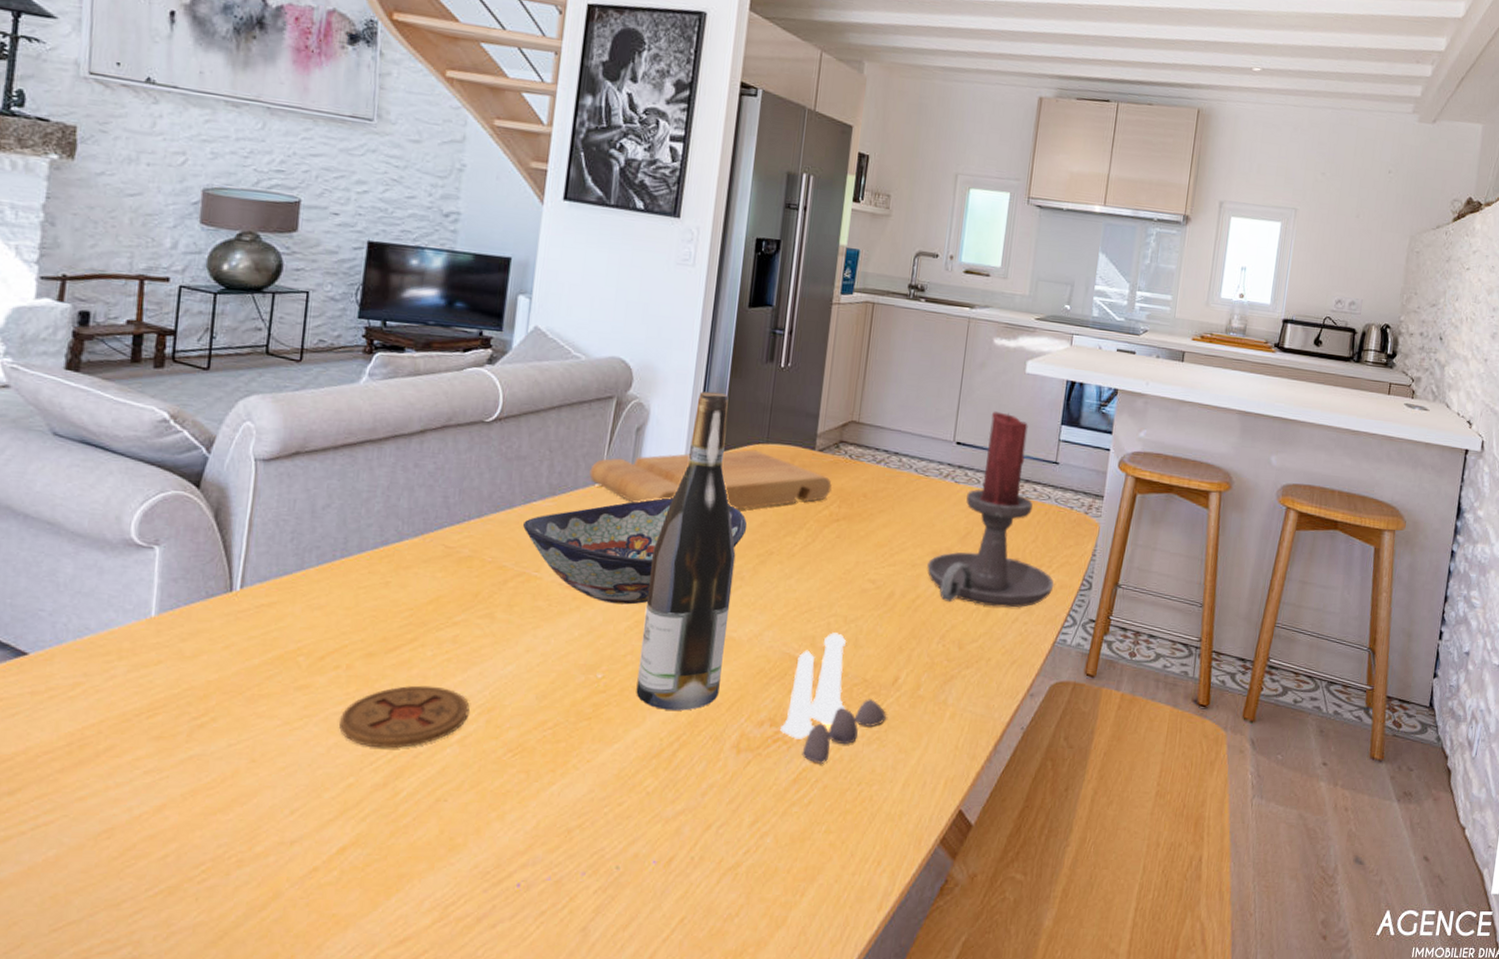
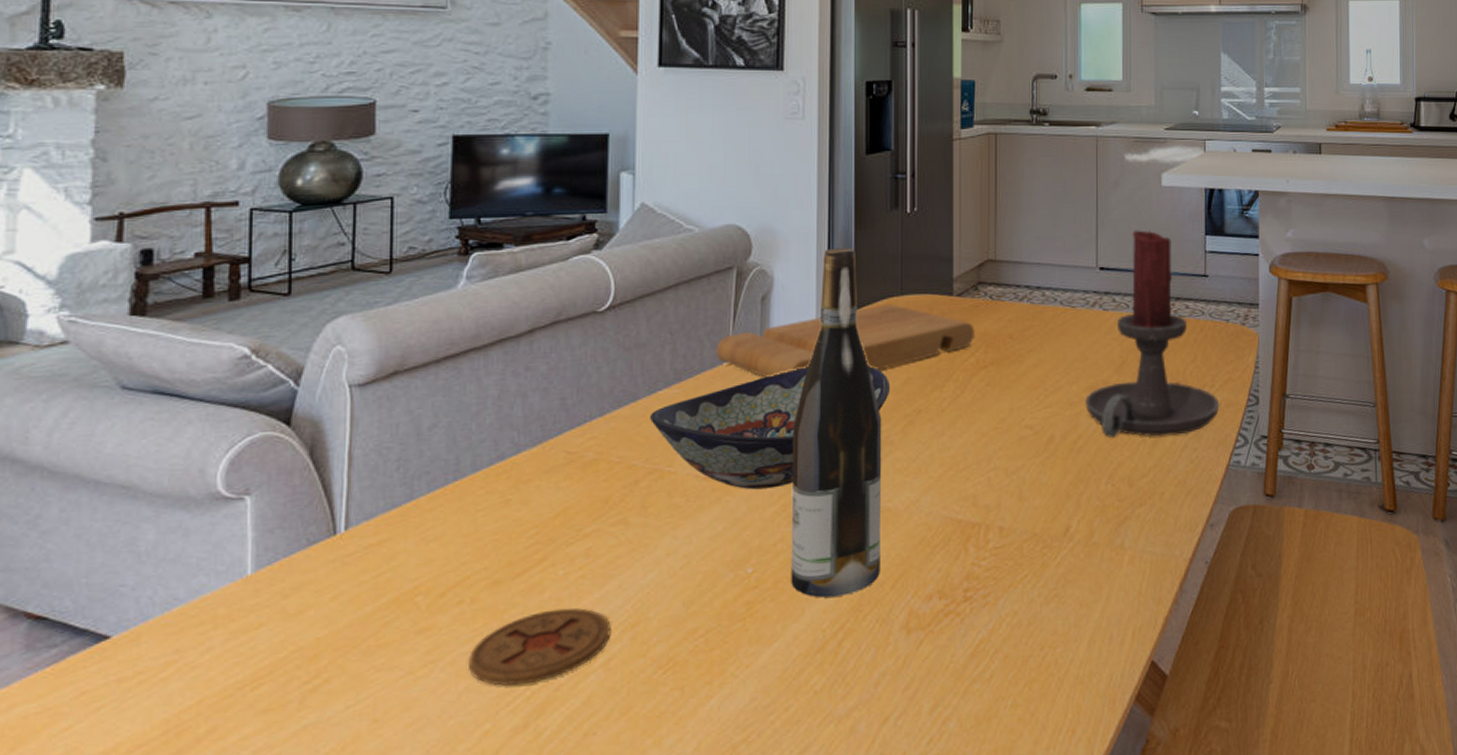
salt and pepper shaker set: present [780,633,887,764] -> none [951,487,1063,633]

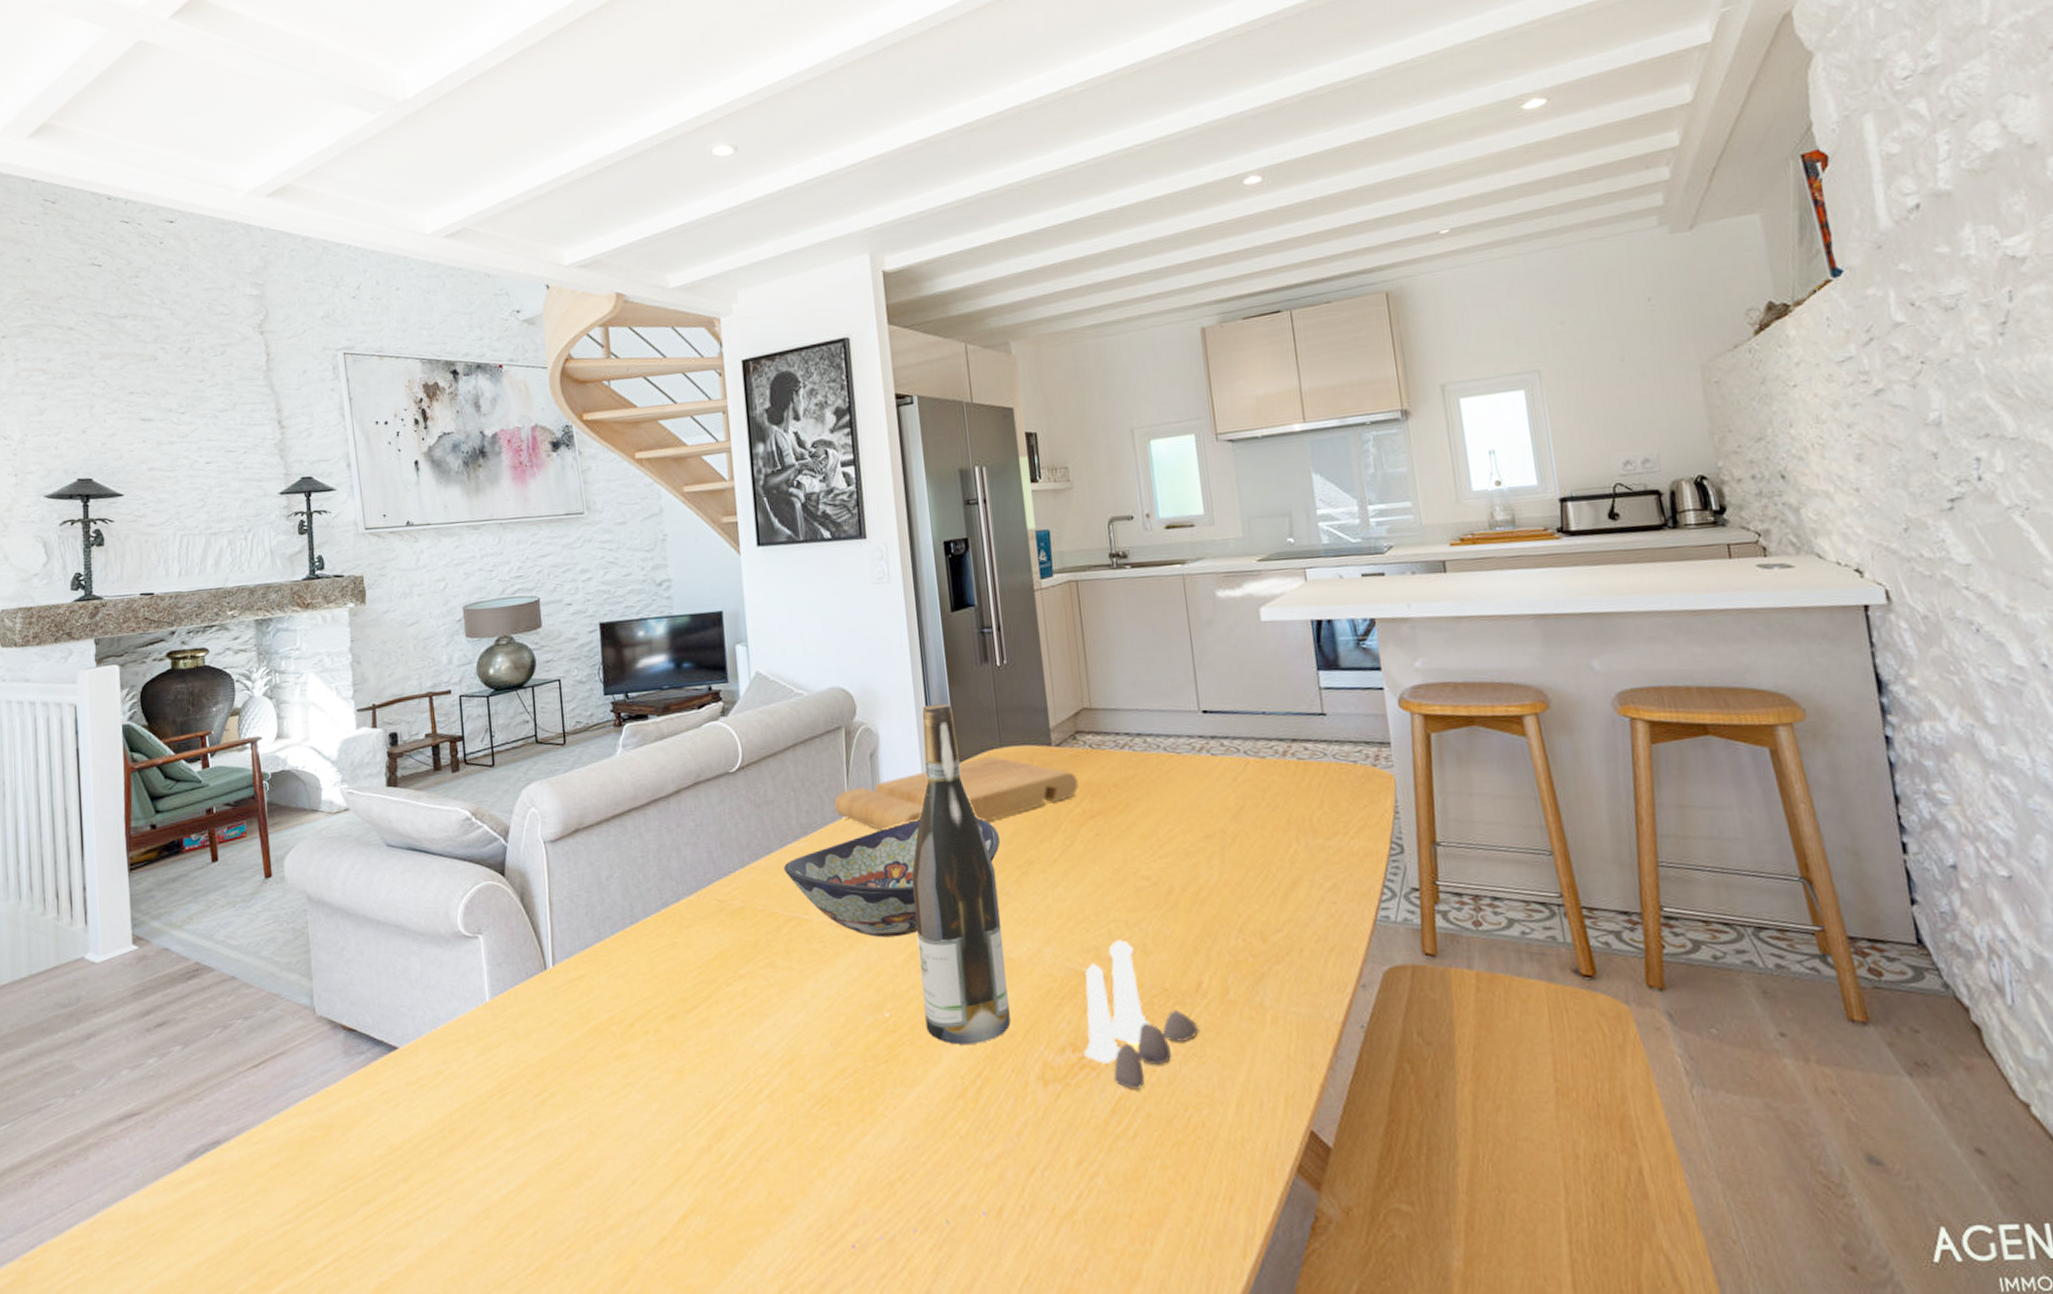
coaster: present [469,607,611,686] -> none [658,1042,772,1111]
salt and pepper shaker set: none [951,487,1063,633] -> present [1084,940,1200,1090]
candle holder: present [1085,230,1220,439] -> none [1203,668,1358,890]

